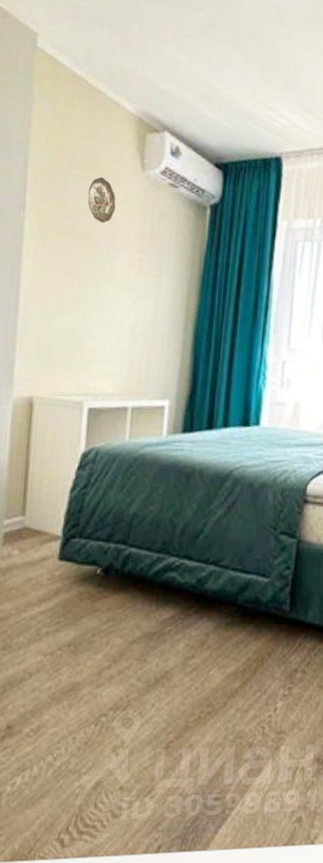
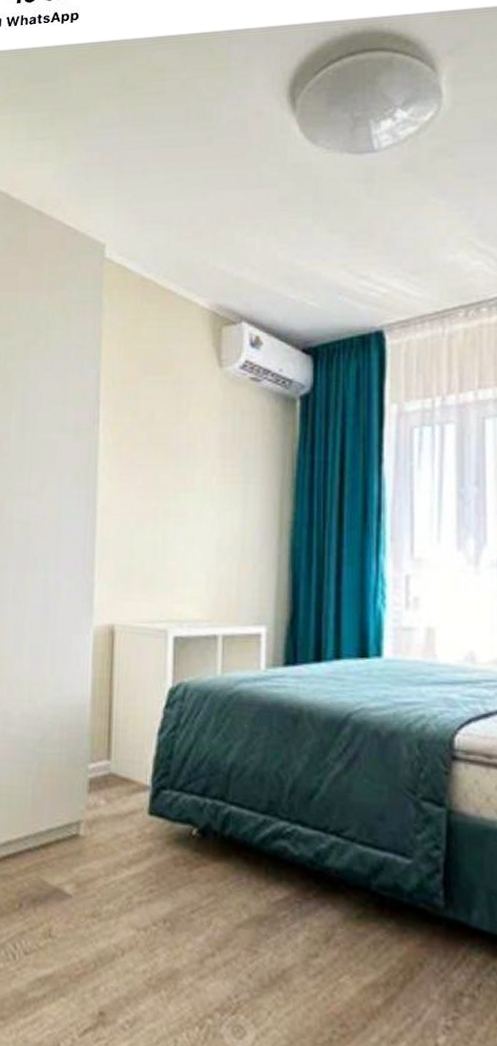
decorative plate: present [87,177,116,223] -> none [162,381,193,429]

